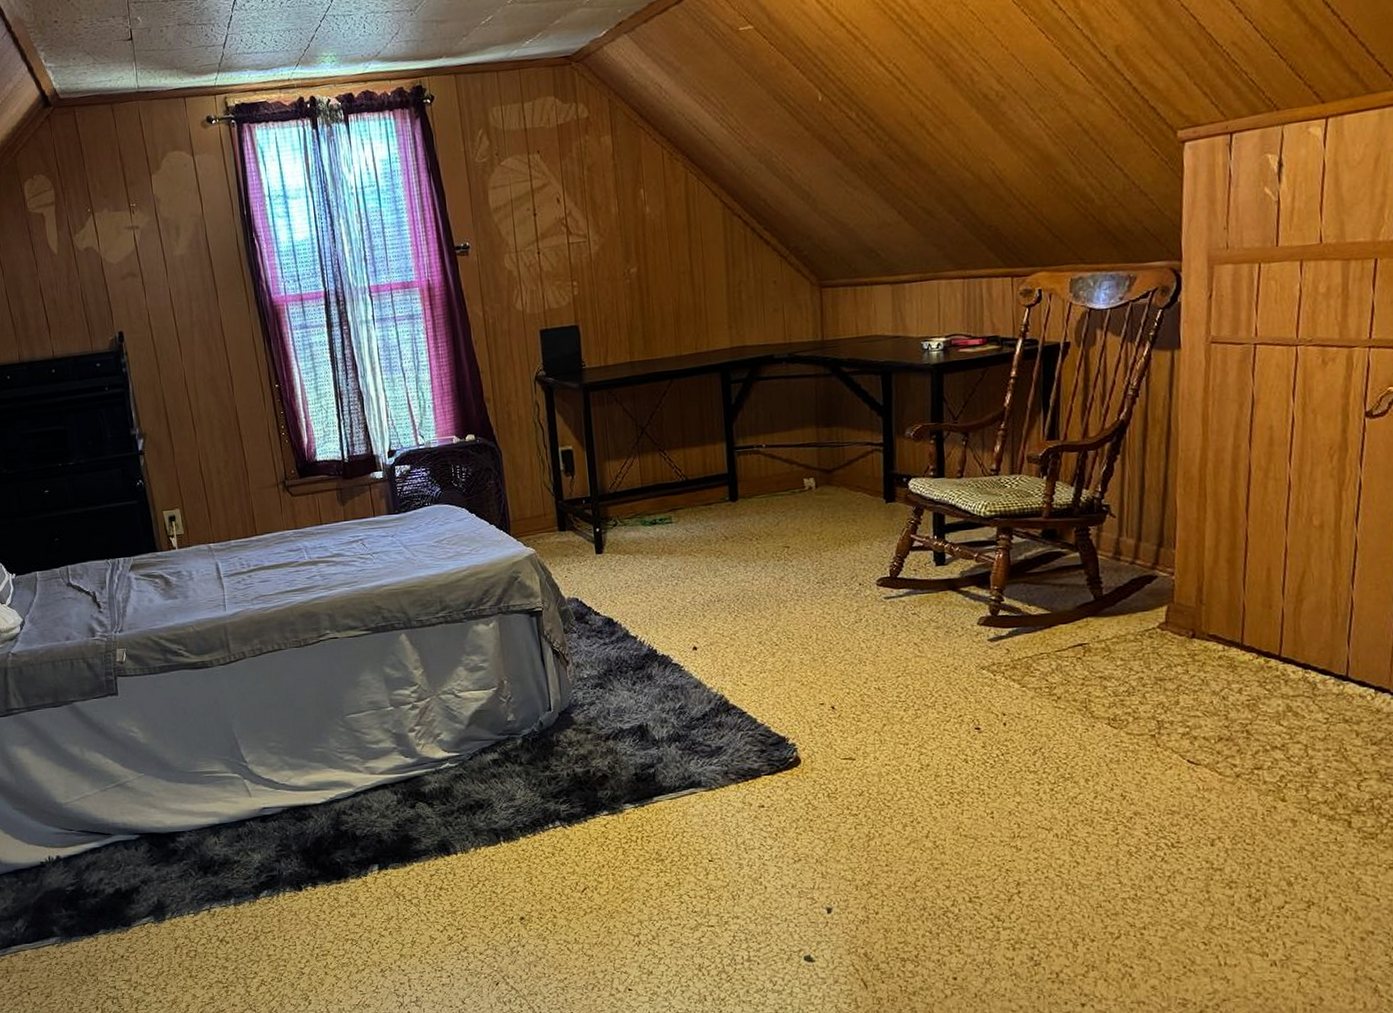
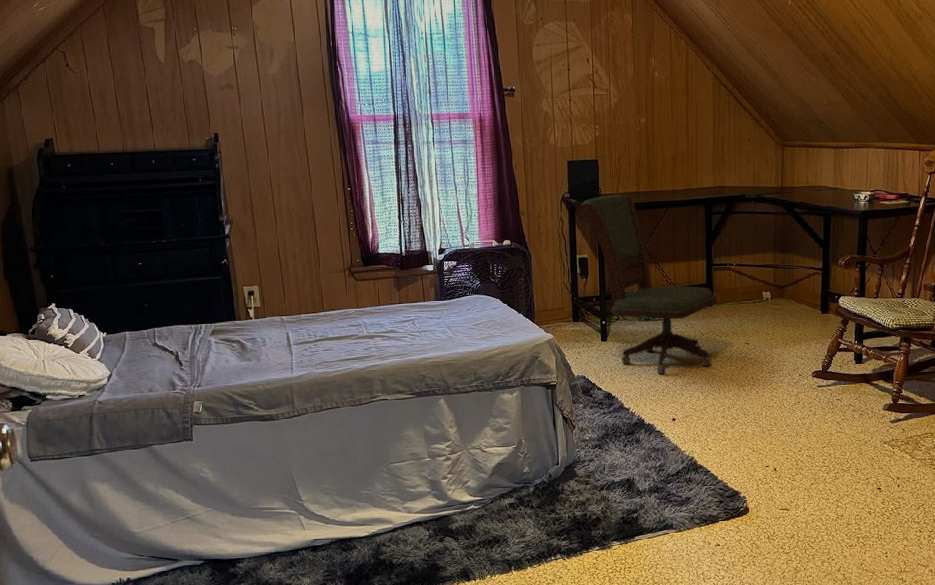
office chair: none [554,366,743,591] -> present [576,194,717,374]

